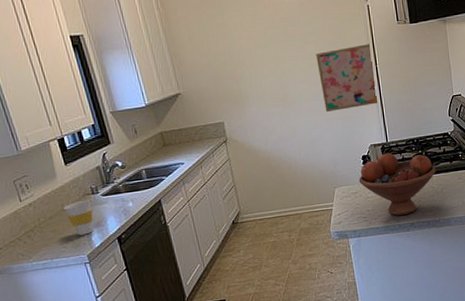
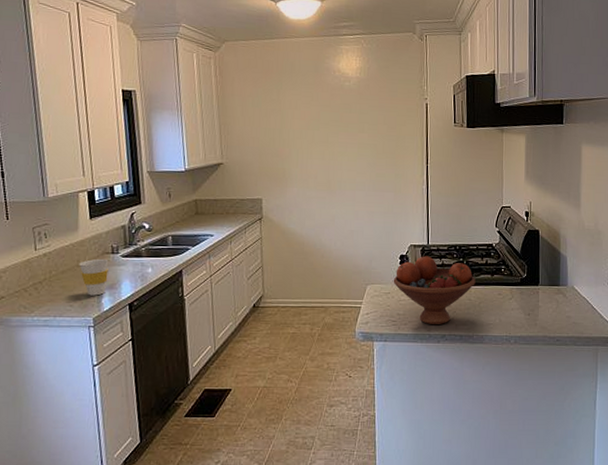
wall art: present [316,44,377,112] -> none [367,141,424,205]

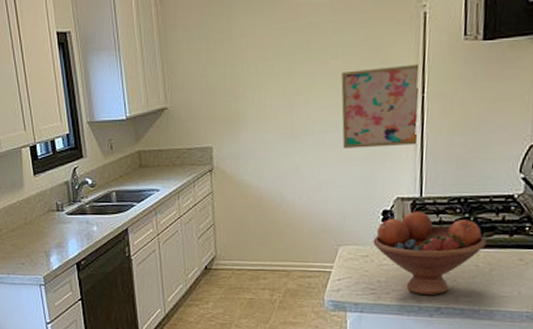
cup: present [79,258,109,296] -> none [27,216,55,254]
wall art: none [367,141,424,205] -> present [341,64,418,148]

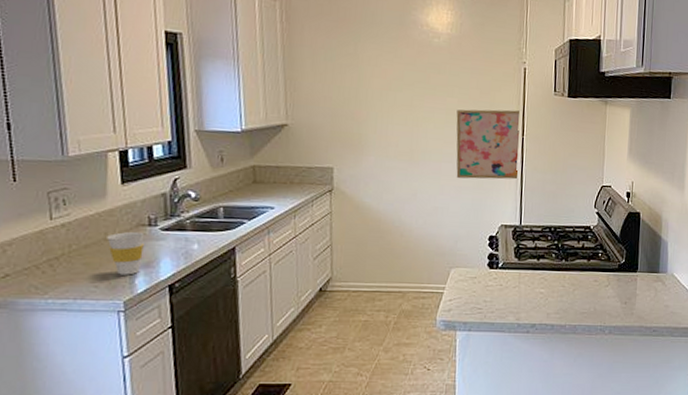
cup: none [27,216,55,254] -> present [107,231,145,275]
fruit bowl: present [372,211,486,296] -> none [480,237,571,314]

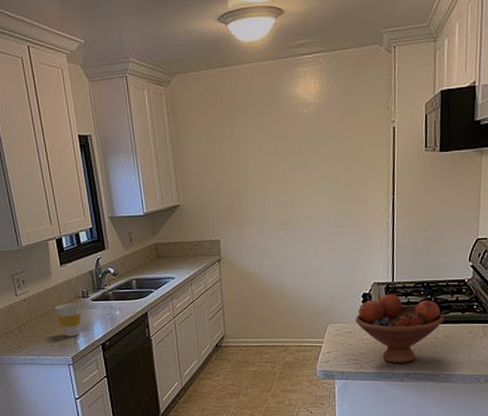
wall art: present [456,109,519,180] -> none [327,171,389,241]
fruit bowl: none [480,237,571,314] -> present [355,294,444,364]

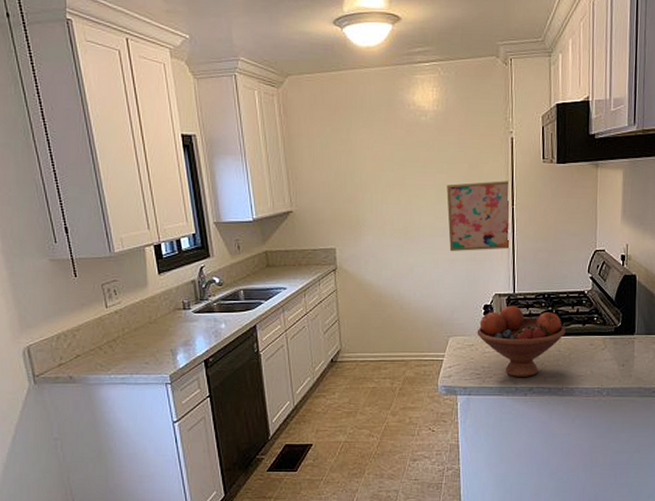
cup: present [55,302,81,337] -> none [151,315,181,353]
wall art: none [327,171,389,241] -> present [446,181,509,251]

